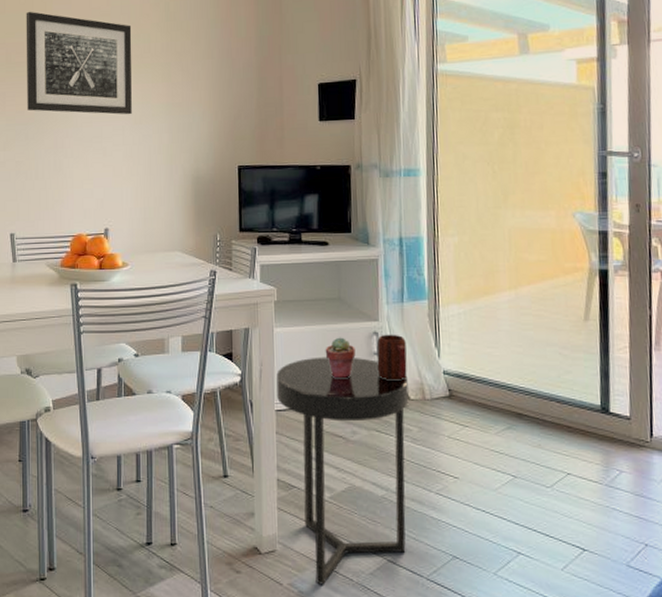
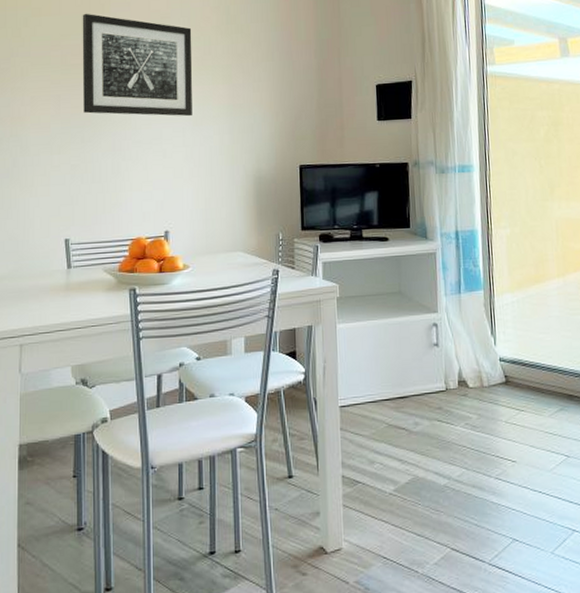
side table: present [276,357,409,585] -> none [340,349,469,580]
potted succulent: present [325,337,356,379] -> none [387,330,416,372]
mug: present [376,334,408,381] -> none [436,324,466,370]

